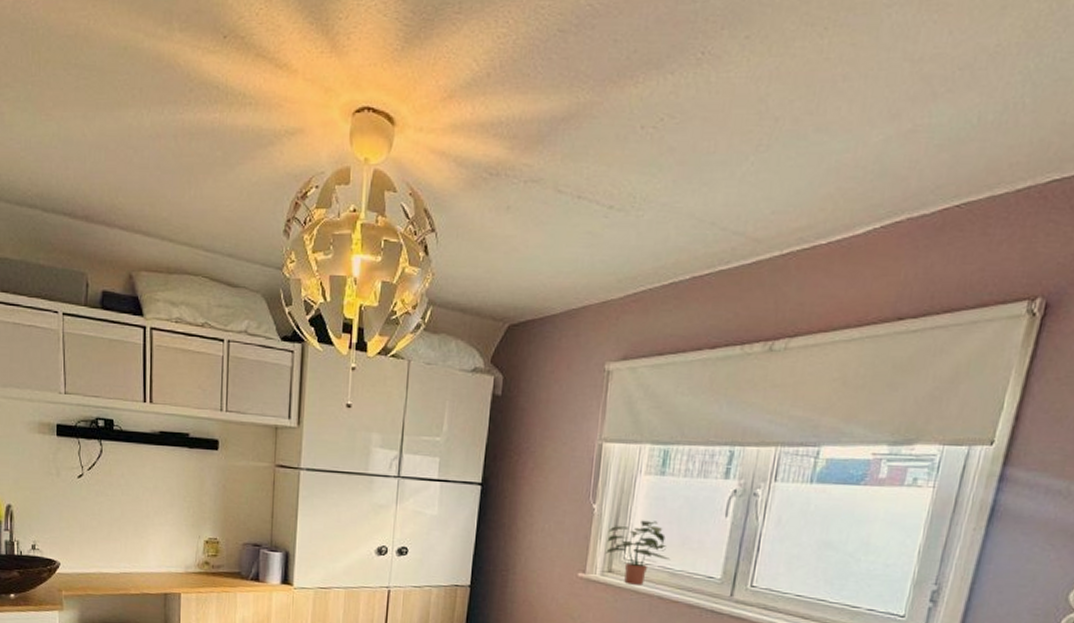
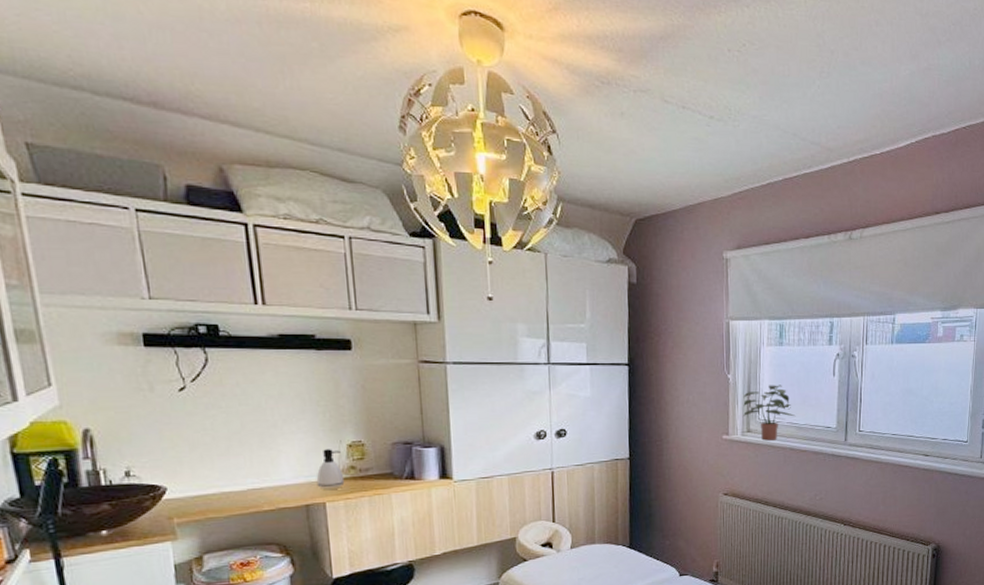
soap dispenser: none [175,543,199,583] -> present [316,449,345,491]

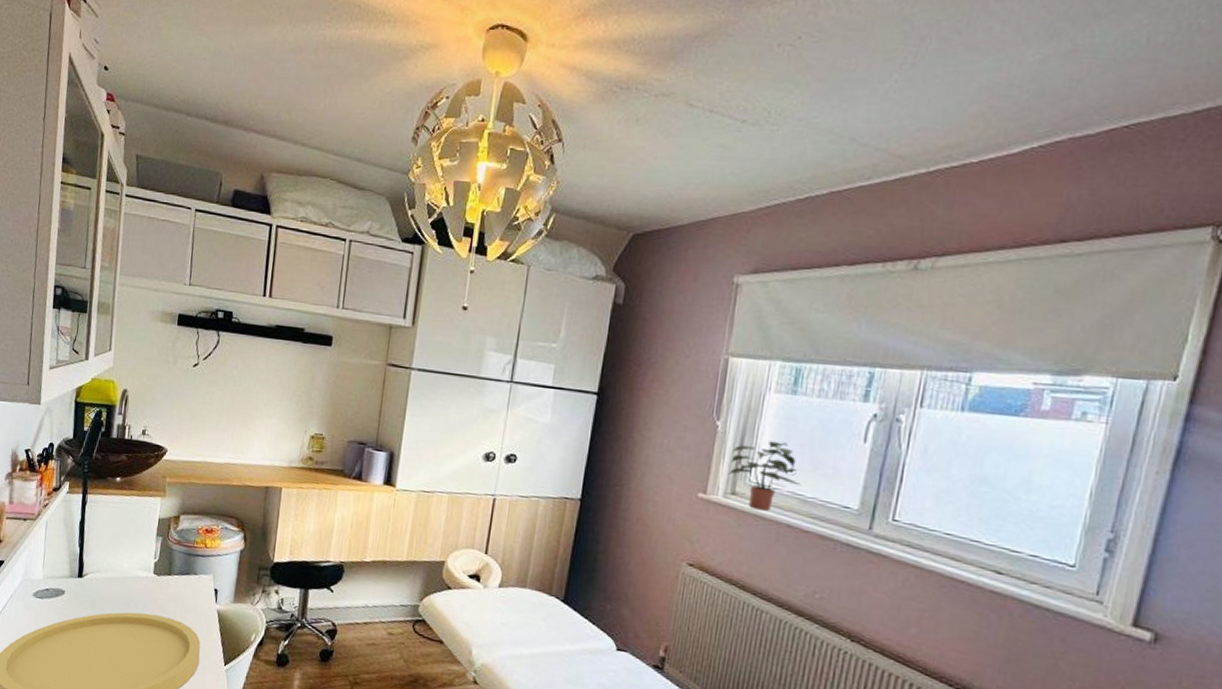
soap dispenser: present [316,449,345,491] -> none [278,437,304,477]

